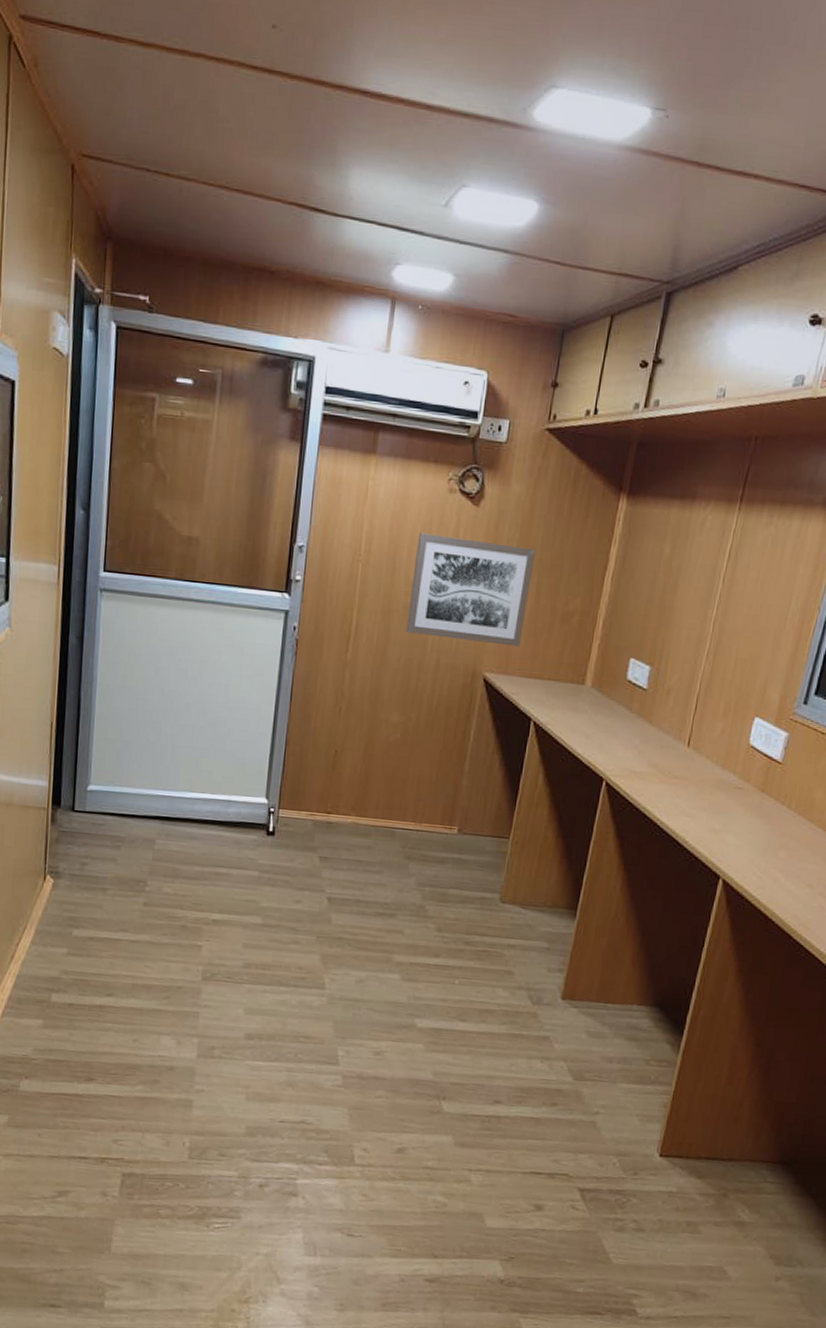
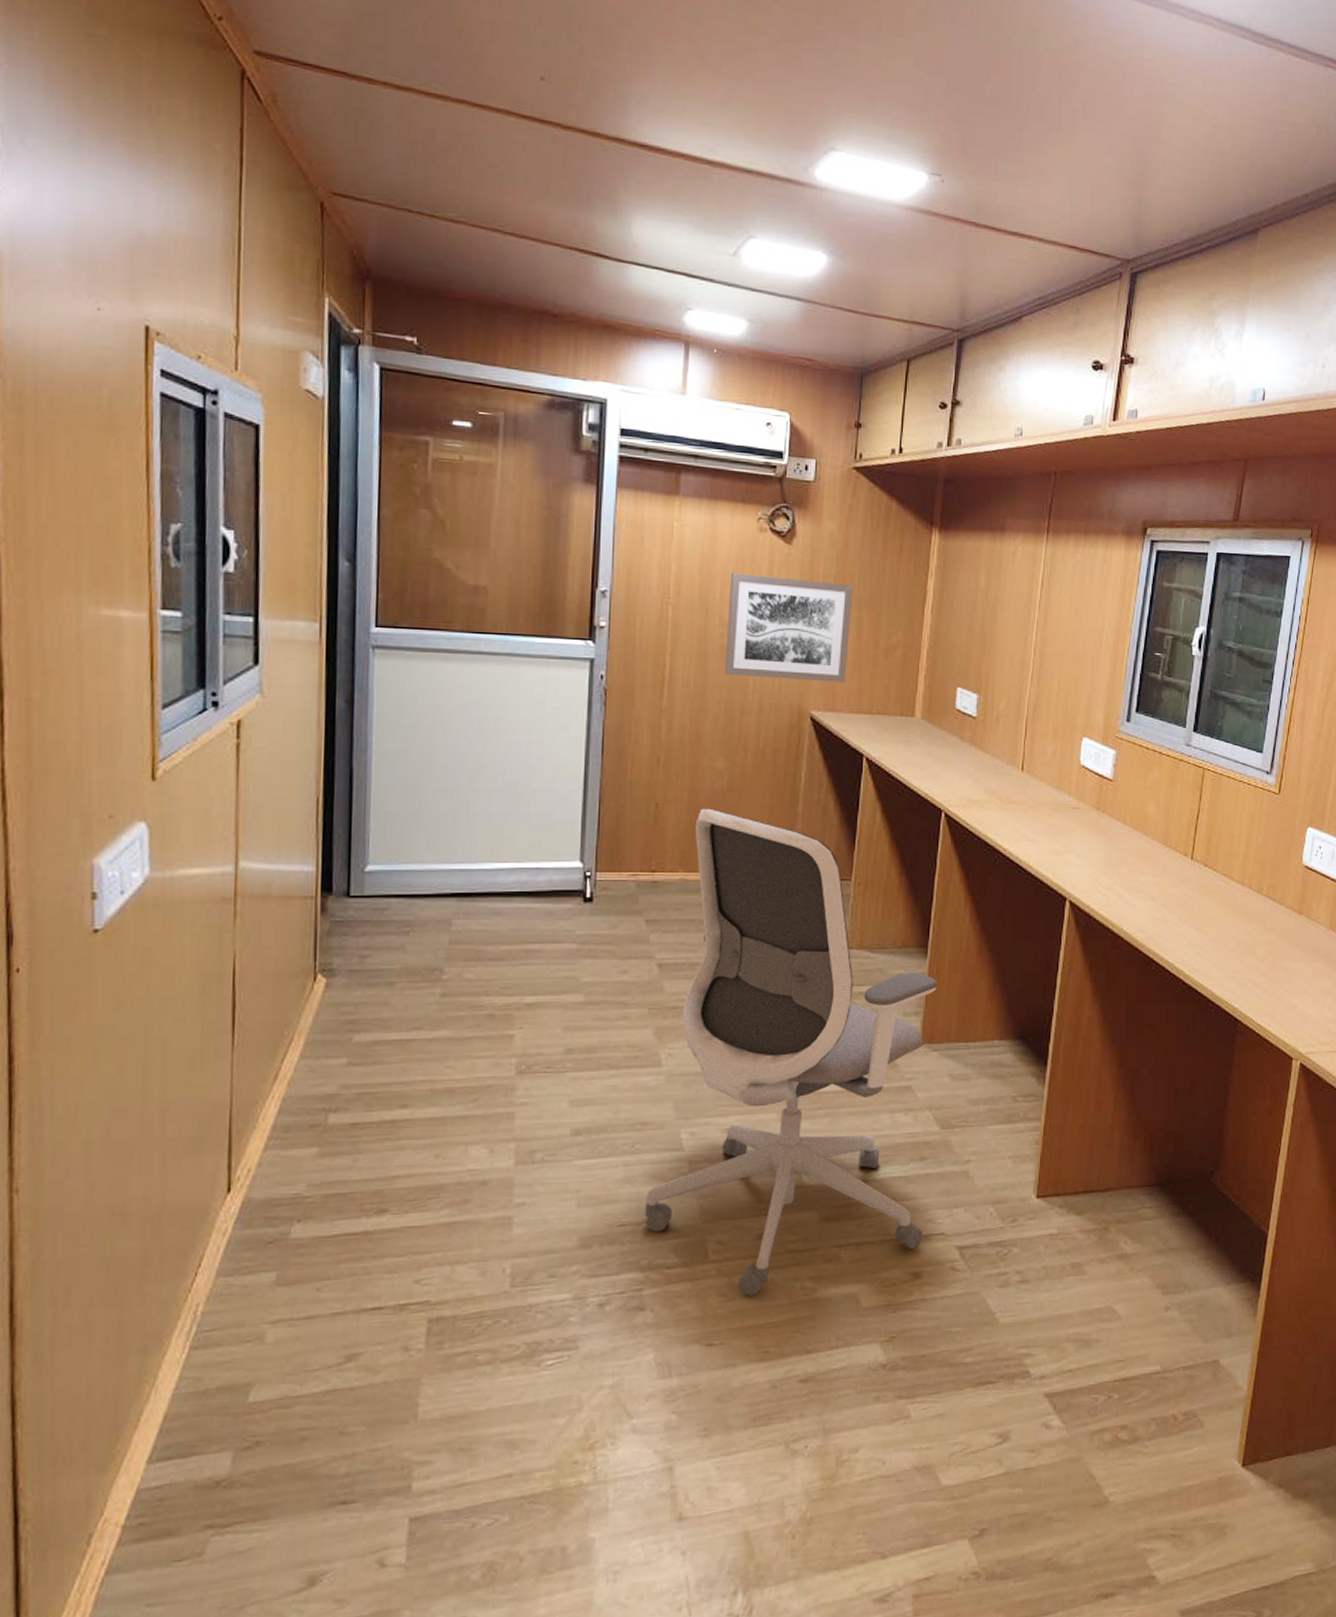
office chair: none [302,758,584,1200] -> present [645,808,938,1296]

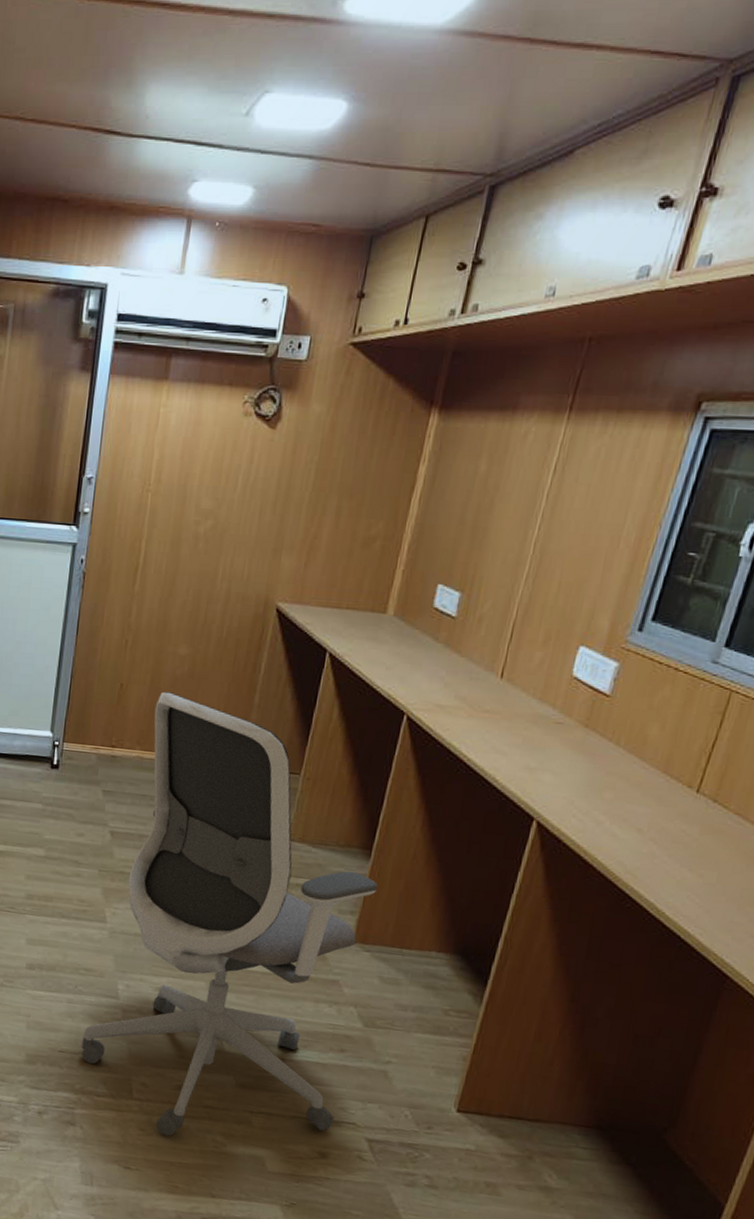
wall art: present [725,573,853,683] -> none [196,459,336,575]

